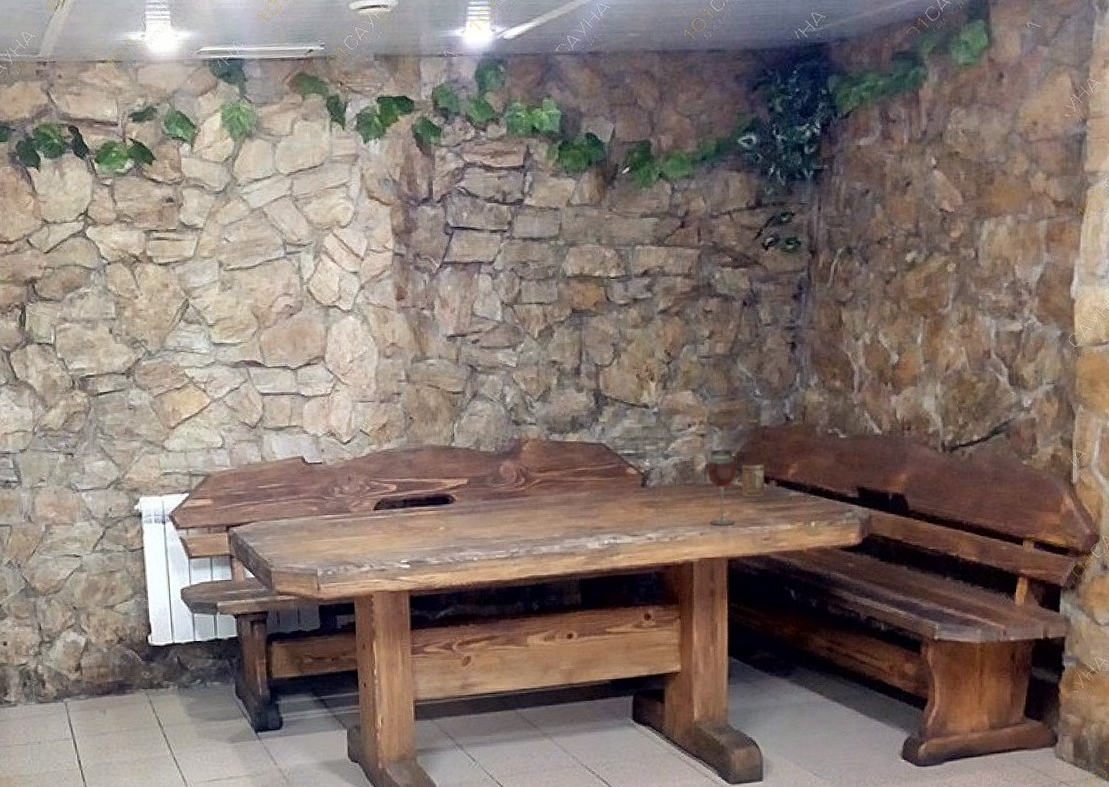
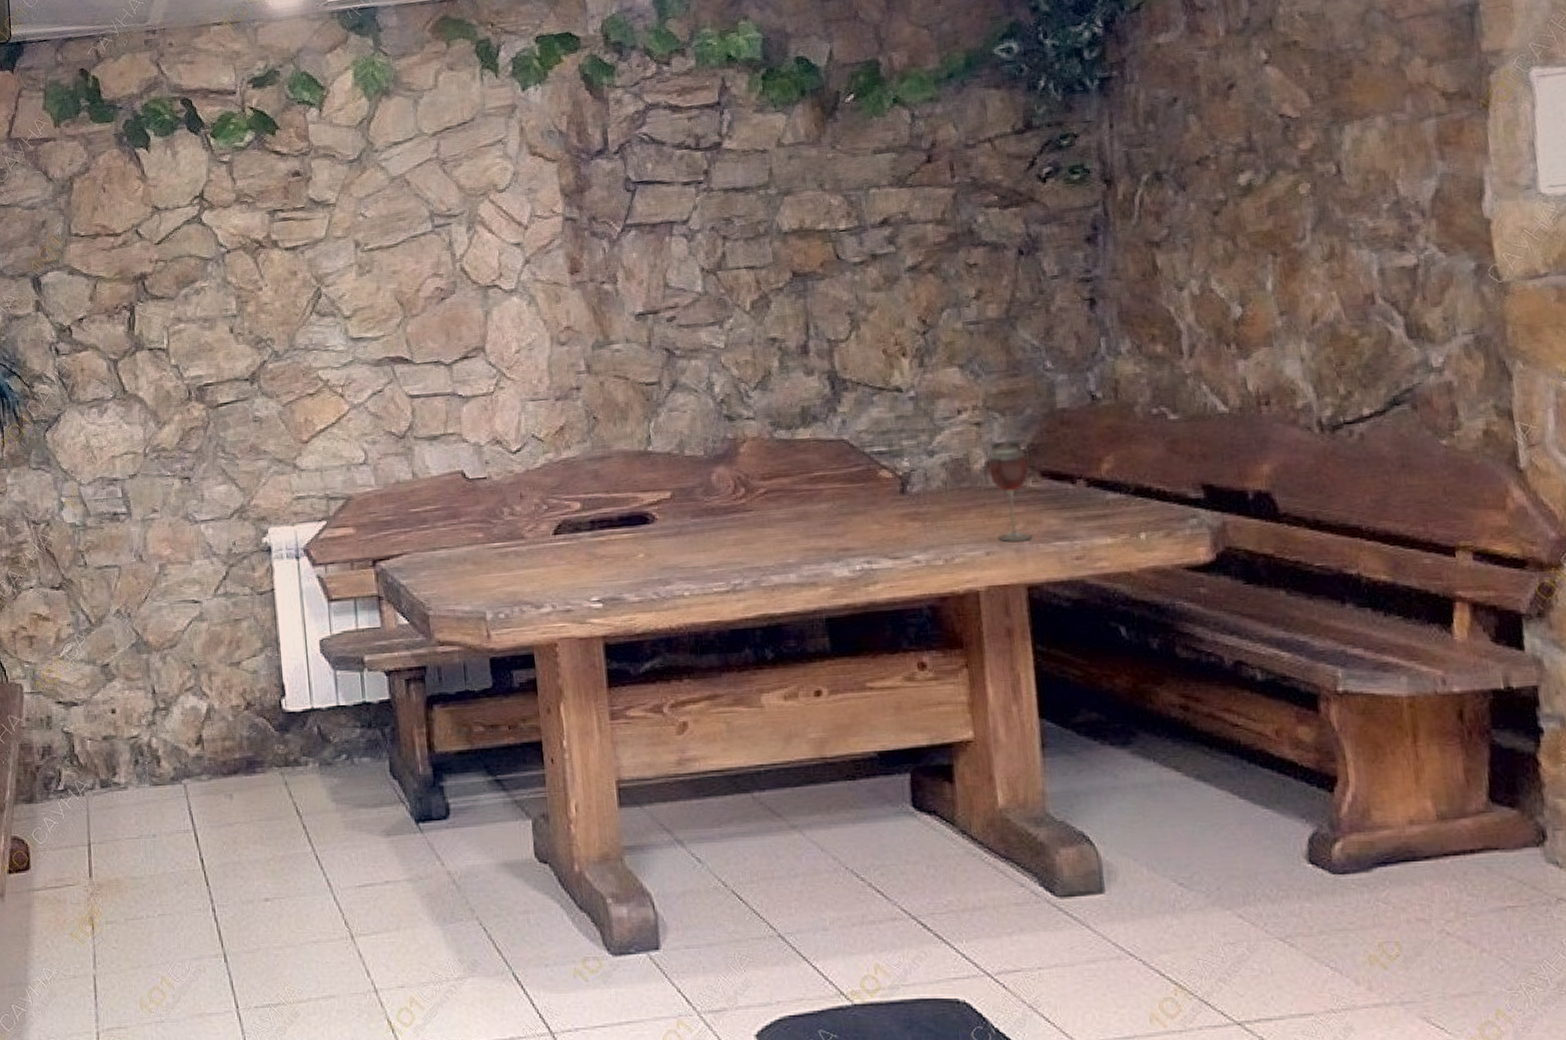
beer bottle: present [741,419,765,497] -> none [1035,400,1071,503]

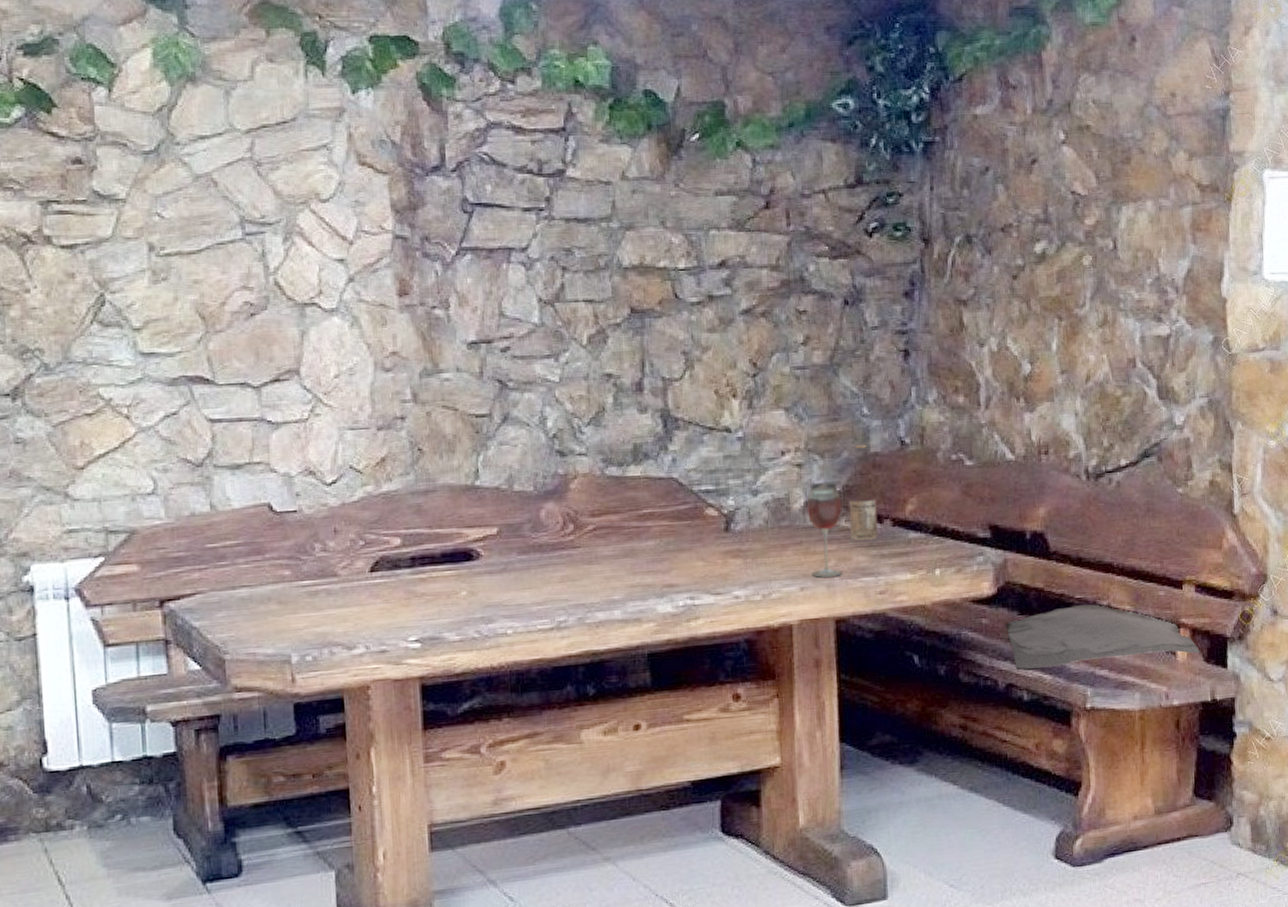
beer bottle: none [1035,400,1071,503] -> present [848,444,878,541]
towel: none [1227,573,1487,646] -> present [1004,604,1201,670]

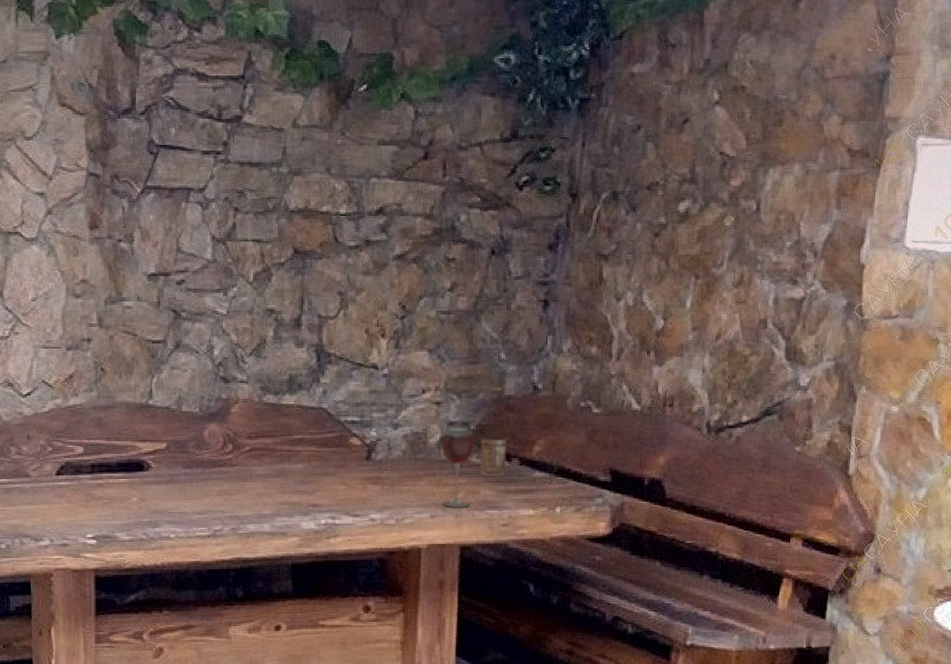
towel: present [1004,604,1201,670] -> none [616,550,802,606]

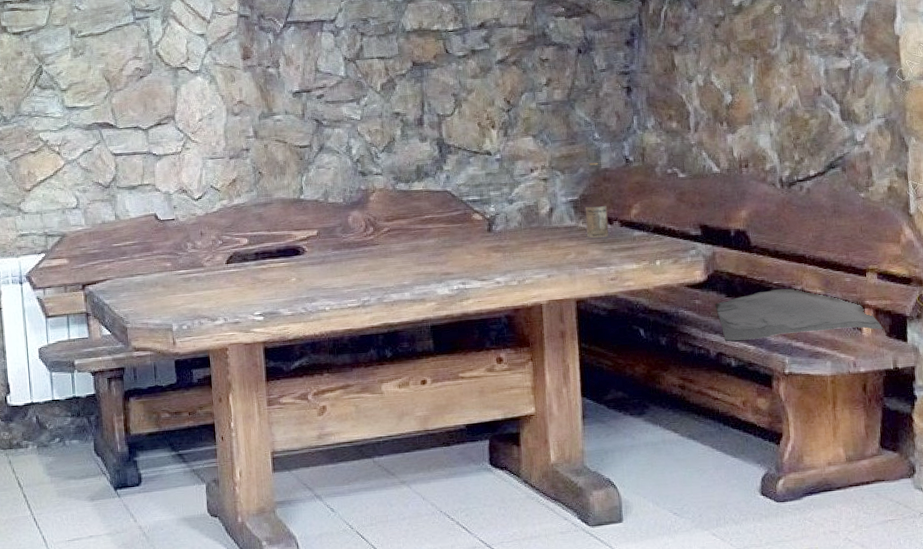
wineglass: present [441,421,475,507] -> none [551,193,580,267]
towel: none [616,550,802,606] -> present [714,288,884,342]

